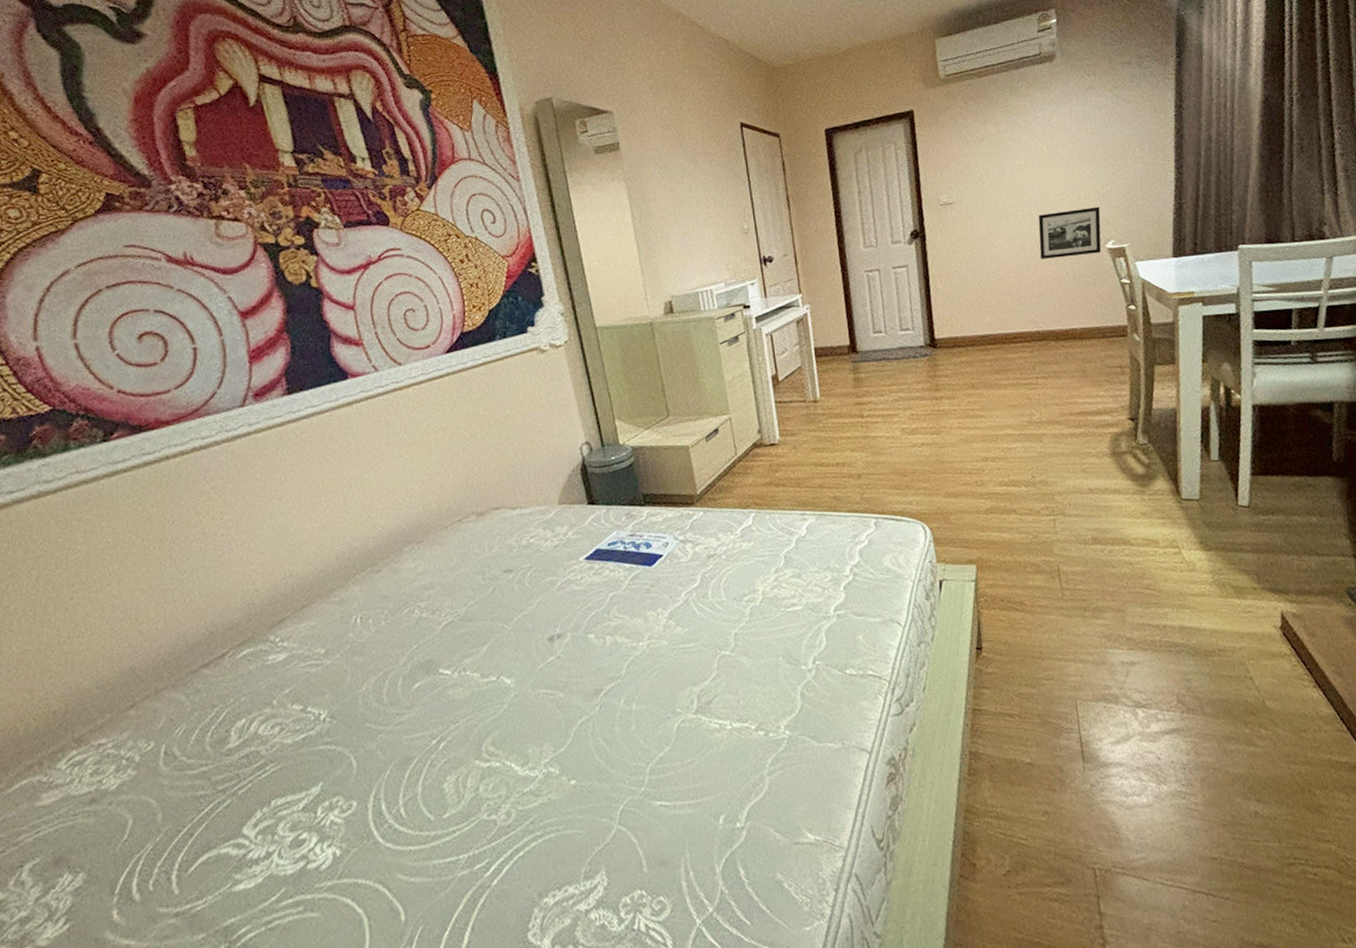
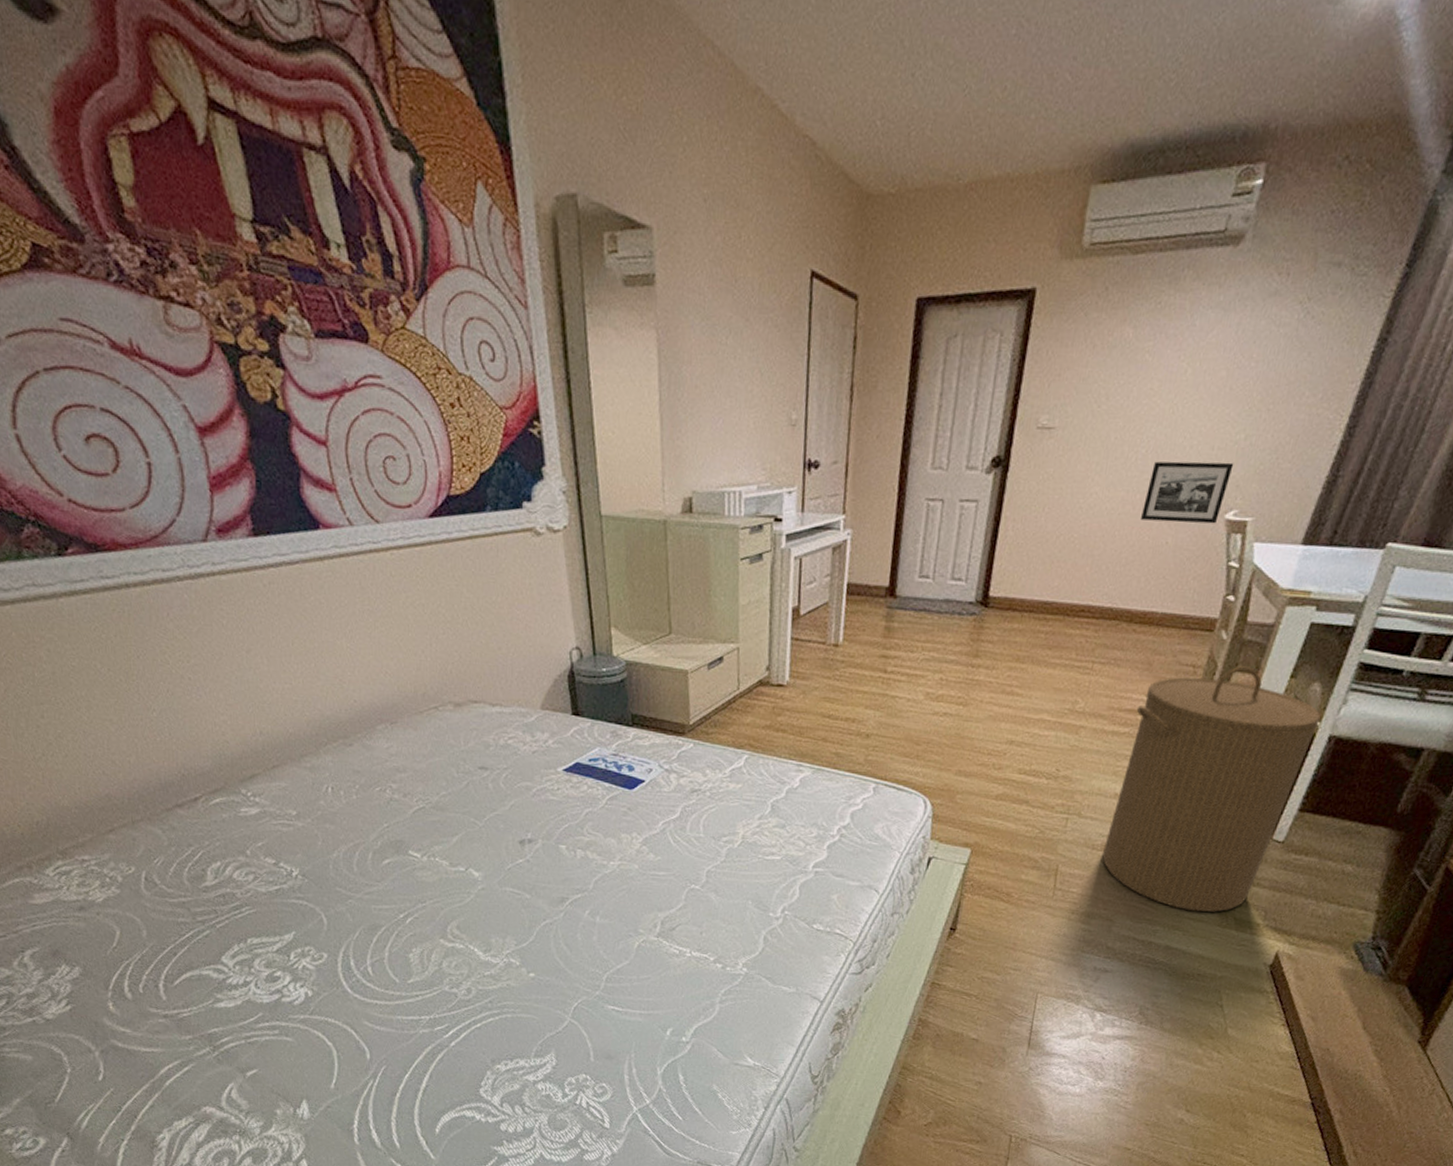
laundry hamper: none [1084,359,1241,587] -> present [1101,666,1322,912]

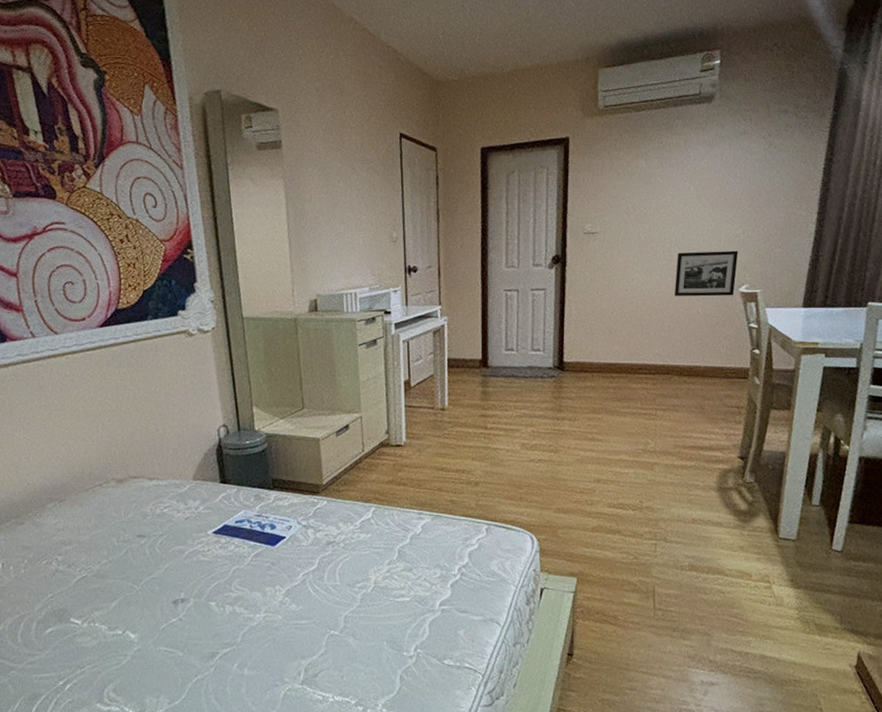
laundry hamper: present [1101,666,1322,912] -> none [690,405,850,621]

